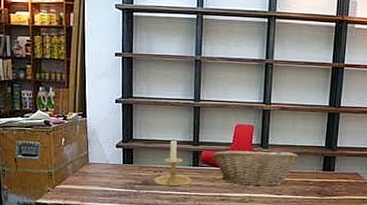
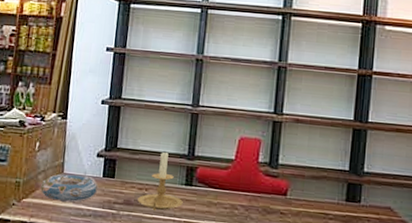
decorative bowl: none [70,163,120,187] -> present [40,174,99,203]
fruit basket: present [211,148,299,187] -> none [208,167,316,217]

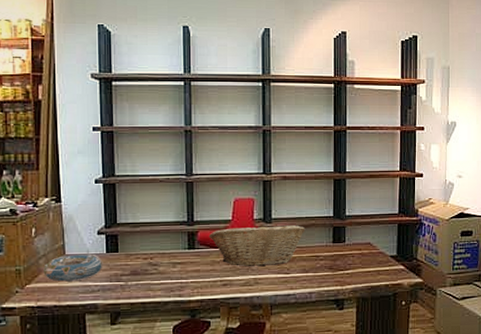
candle holder: present [138,150,183,212] -> none [144,220,188,277]
fruit basket: none [208,167,316,217] -> present [208,224,306,267]

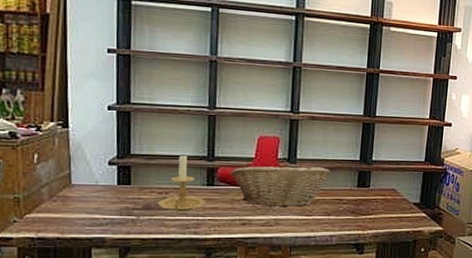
decorative bowl: present [43,253,103,283] -> none [46,184,114,214]
candle holder: none [144,220,188,277] -> present [158,153,206,213]

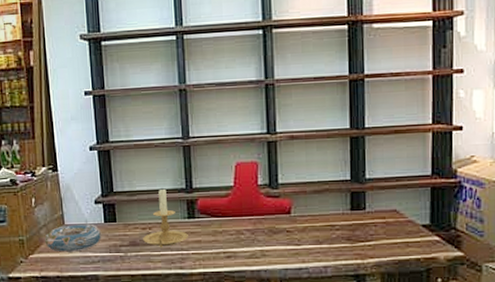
decorative bowl: none [46,184,114,214] -> present [45,223,102,253]
fruit basket: present [229,163,331,208] -> none [209,190,318,238]

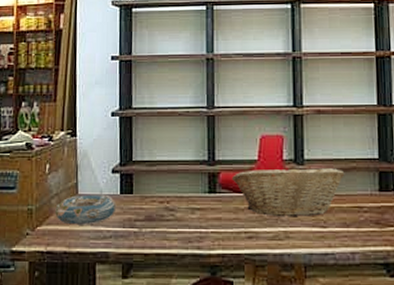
candle holder: present [143,187,188,248] -> none [160,158,208,225]
fruit basket: none [209,190,318,238] -> present [231,165,345,217]

